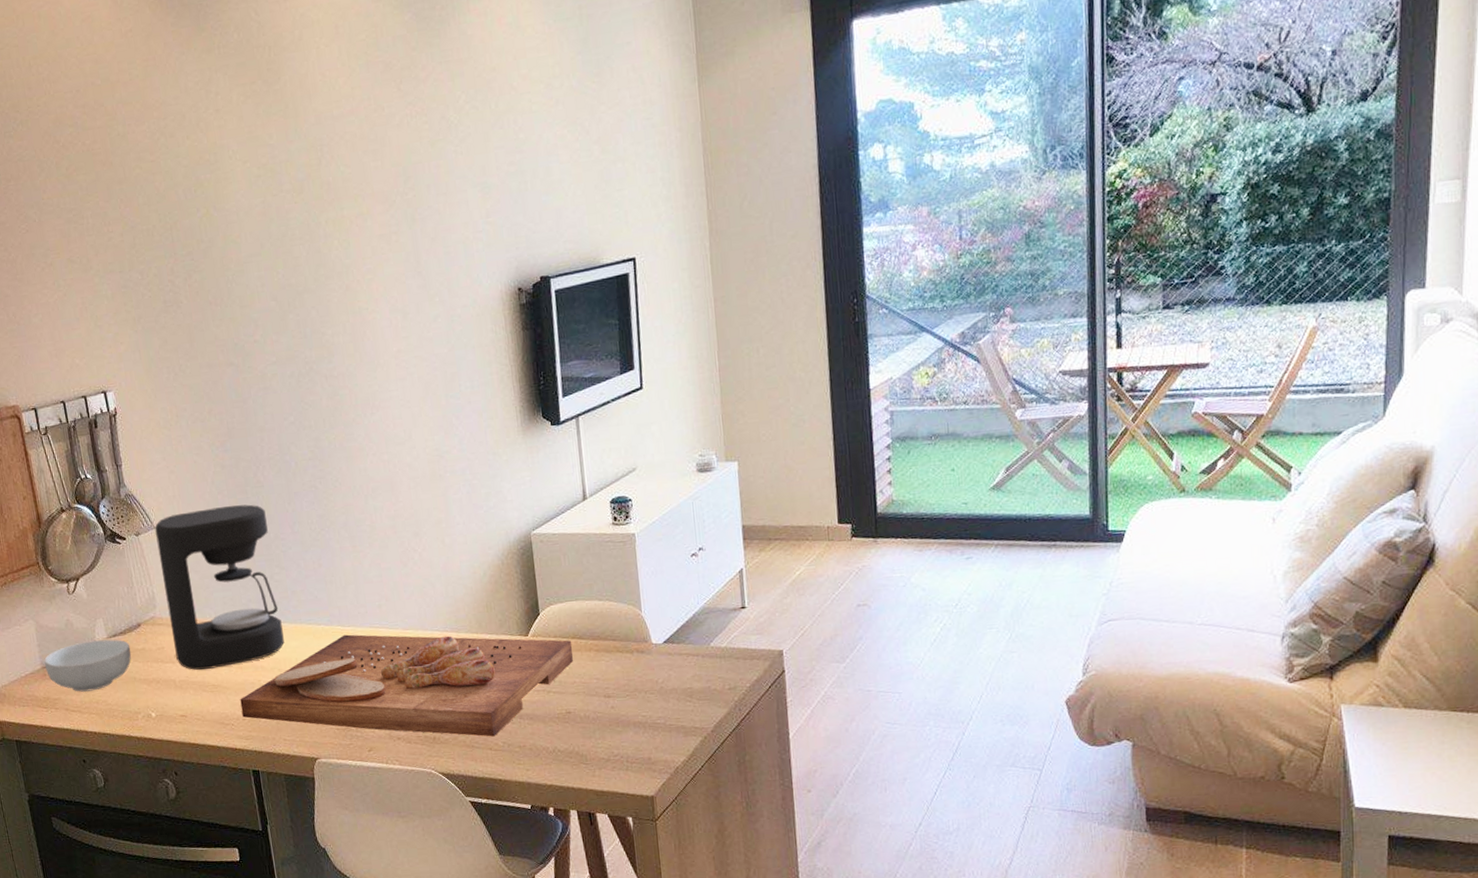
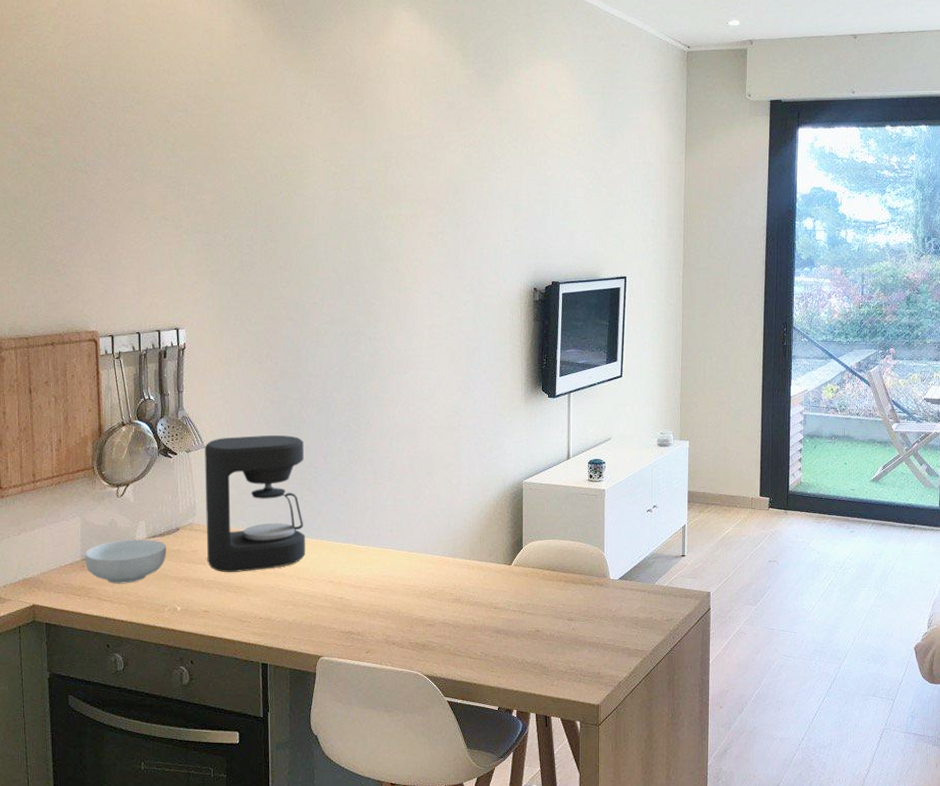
cutting board: present [240,634,573,737] -> none [259,552,546,647]

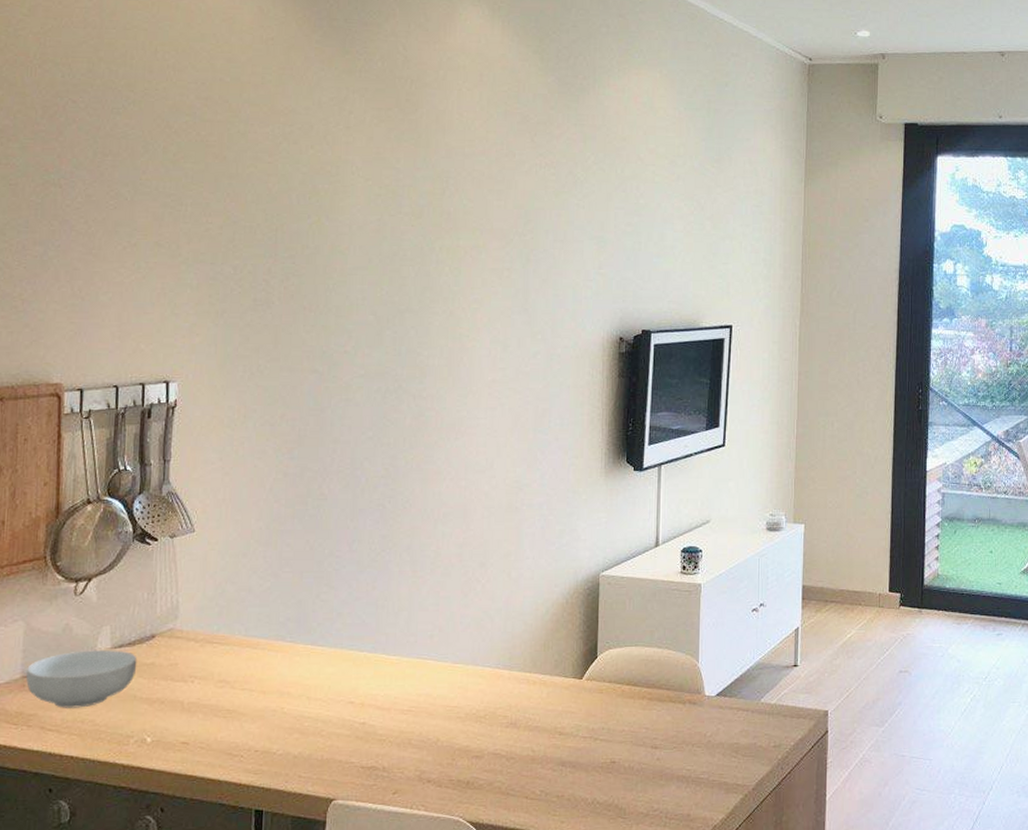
coffee maker: present [205,435,305,573] -> none [190,516,324,693]

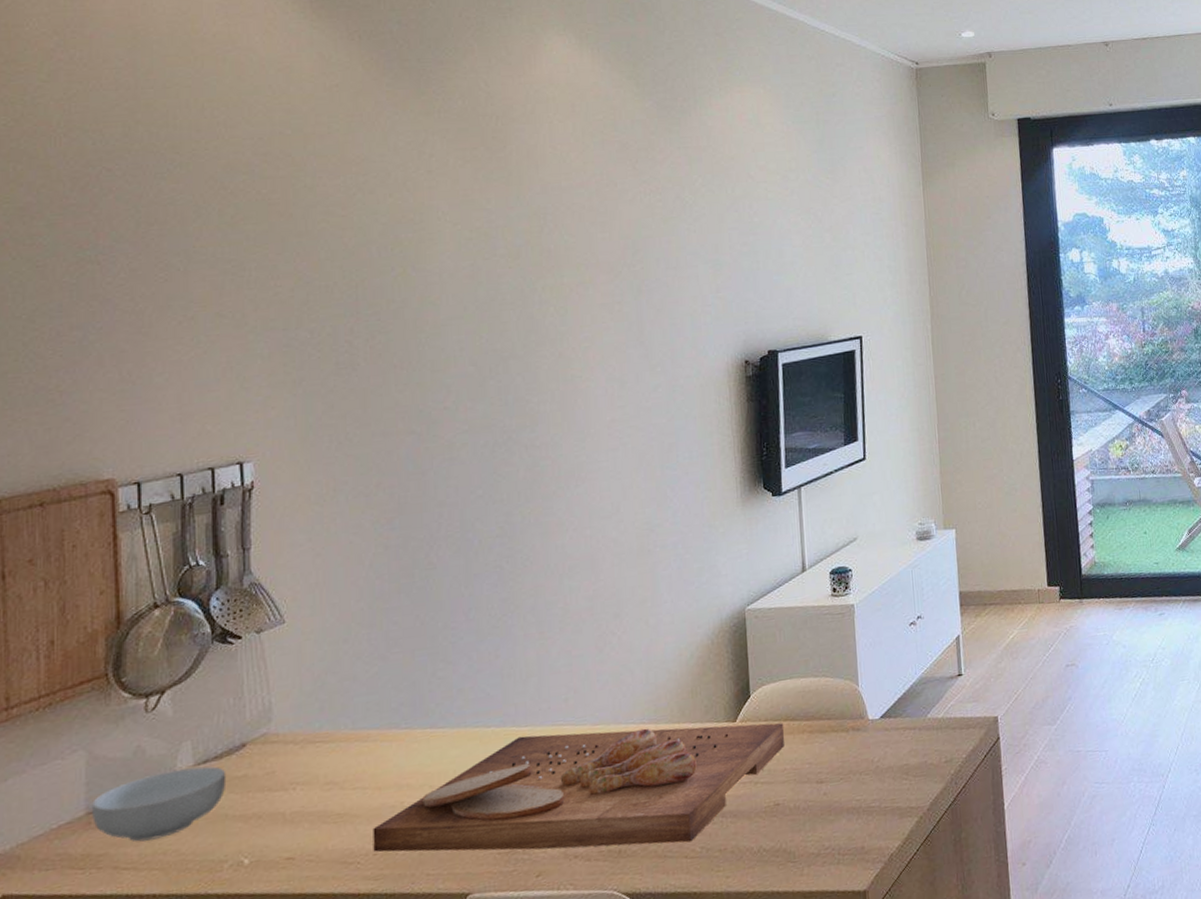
cutting board: none [255,664,626,784] -> present [373,723,784,852]

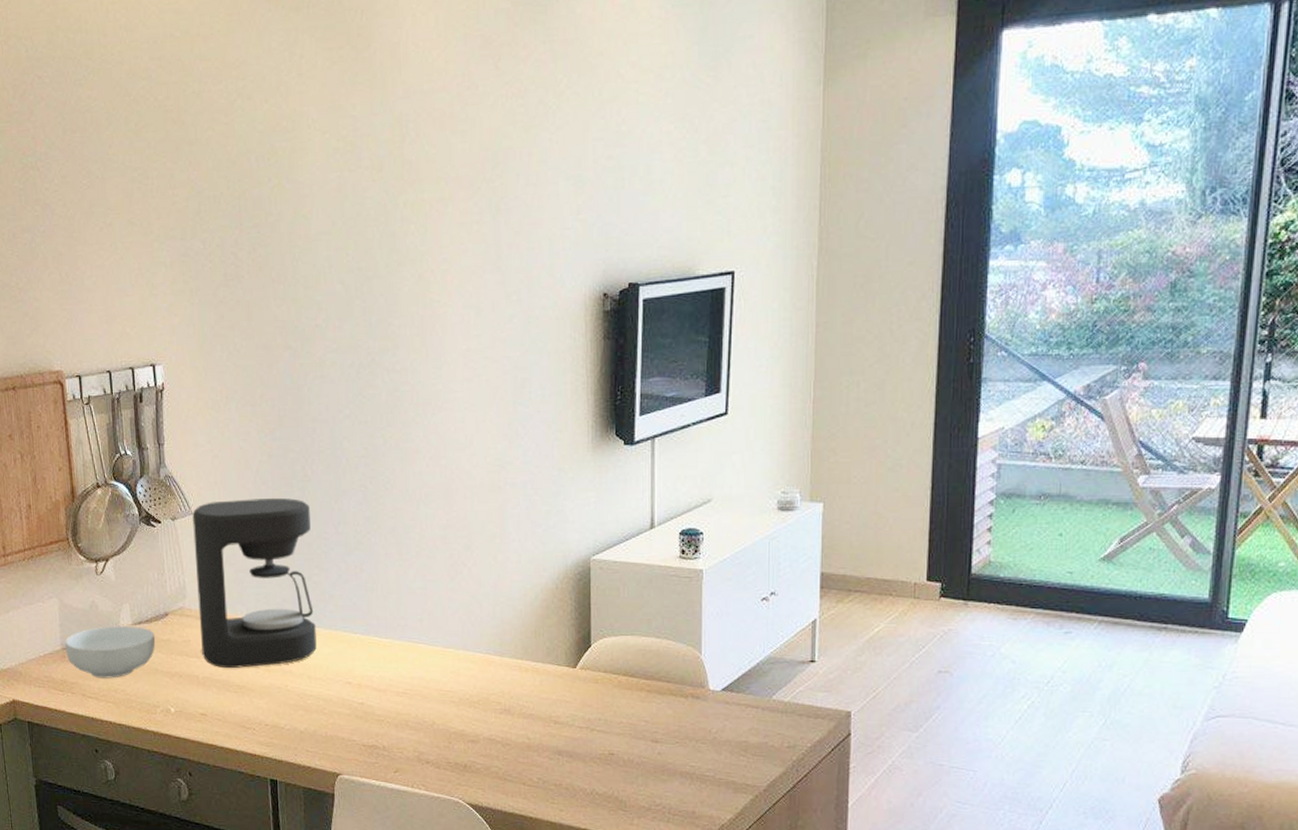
coffee maker: none [285,589,441,797] -> present [192,498,317,669]
cutting board: present [373,723,784,852] -> none [264,646,623,771]

